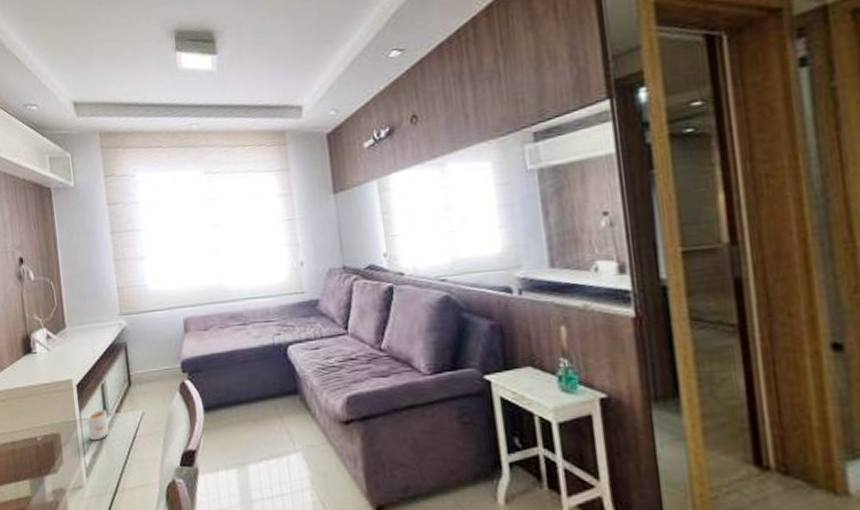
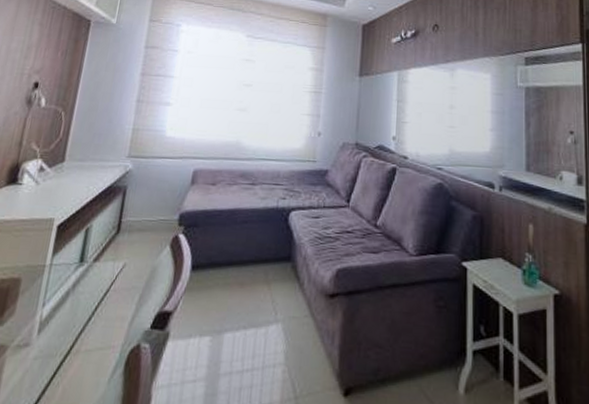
mug: present [81,410,109,441] -> none [47,256,84,291]

